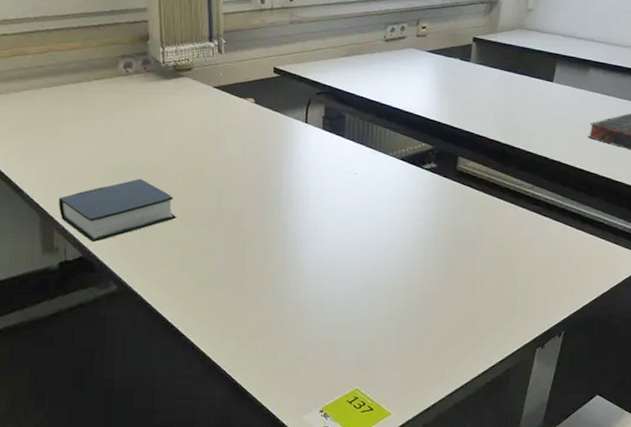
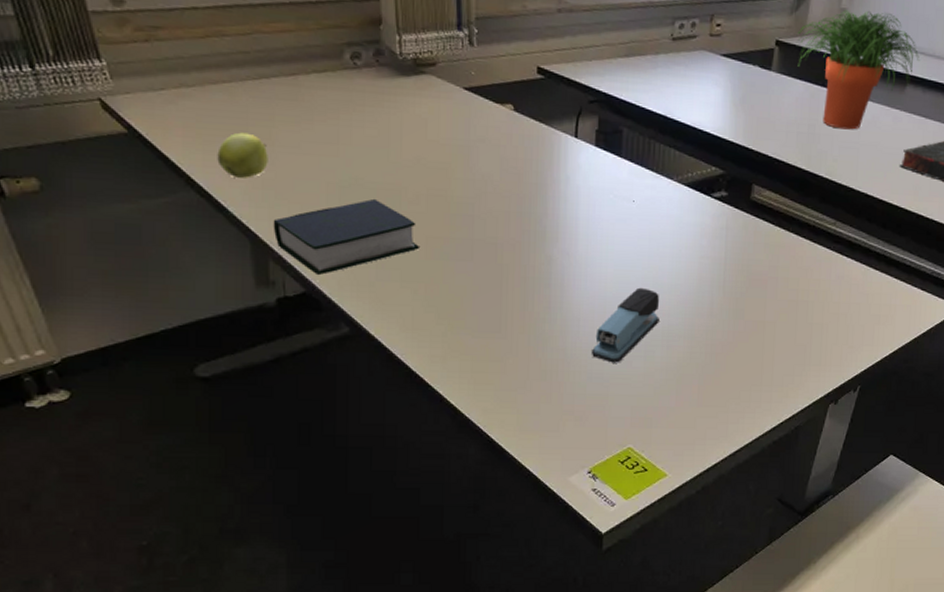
apple: none [16,129,57,165] -> present [217,132,268,178]
stapler: none [321,247,380,313] -> present [591,287,659,363]
potted plant: none [490,10,599,108] -> present [796,9,920,130]

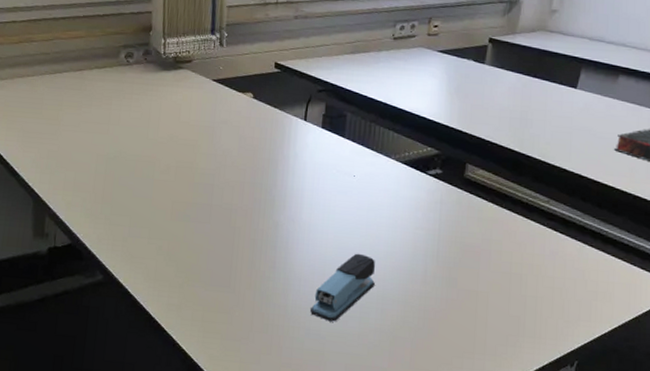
apple: present [217,132,268,178] -> none [16,114,55,150]
book: present [273,198,421,275] -> none [51,168,167,230]
potted plant: present [796,9,920,130] -> none [508,10,631,116]

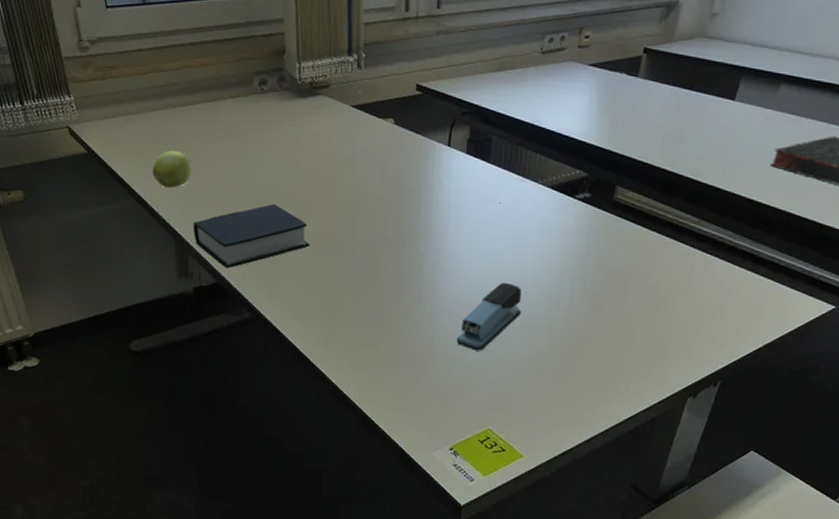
apple: none [16,114,55,150] -> present [152,150,191,188]
book: none [51,168,167,230] -> present [193,203,311,268]

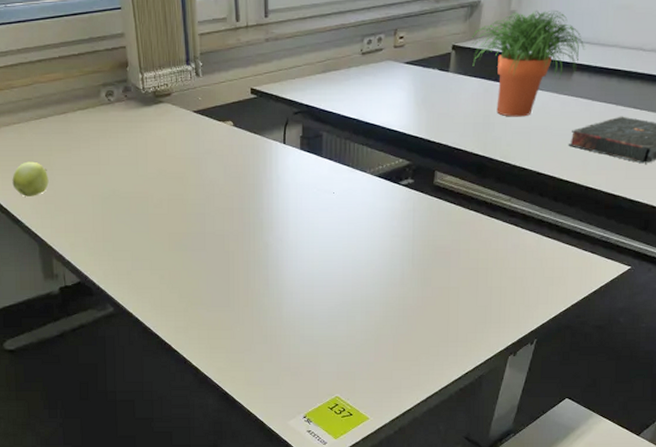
book: present [193,203,311,268] -> none [54,205,165,267]
stapler: present [456,282,521,351] -> none [302,264,358,328]
potted plant: none [664,14,796,131] -> present [470,11,585,117]

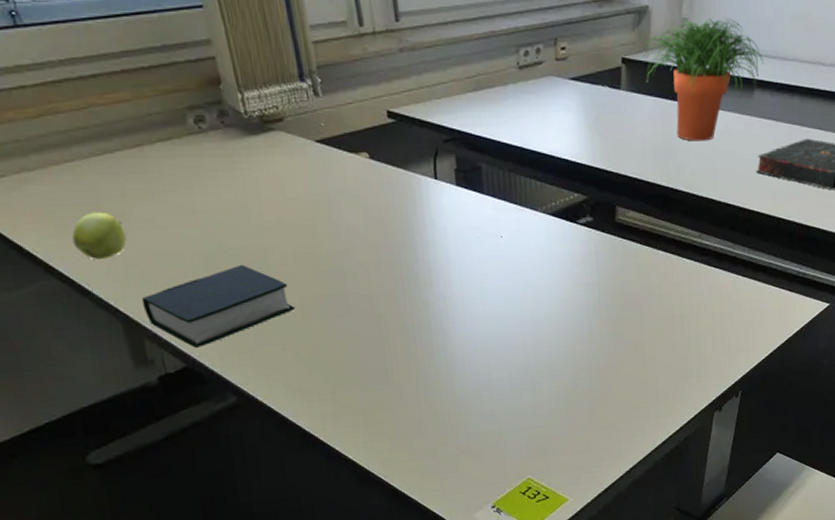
book: none [54,205,165,267] -> present [141,264,296,348]

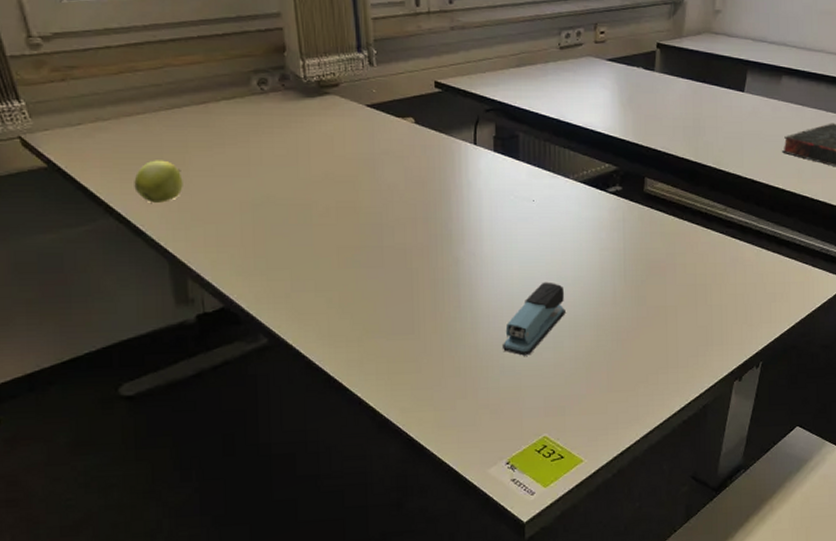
book: present [141,264,296,348] -> none [190,214,333,290]
stapler: none [479,321,542,399] -> present [502,282,566,356]
potted plant: present [642,19,764,141] -> none [676,11,792,121]

